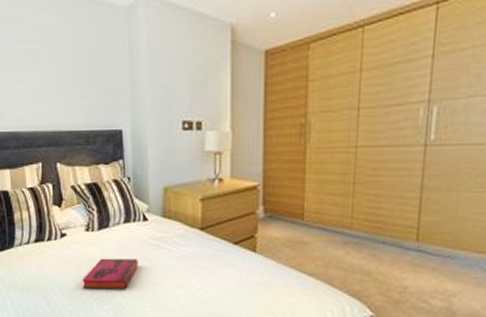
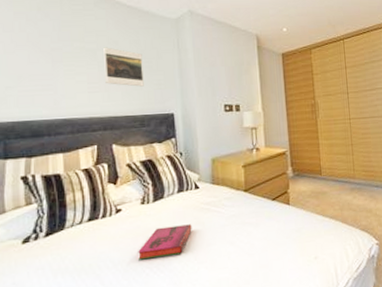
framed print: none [46,47,90,96] -> present [103,47,144,87]

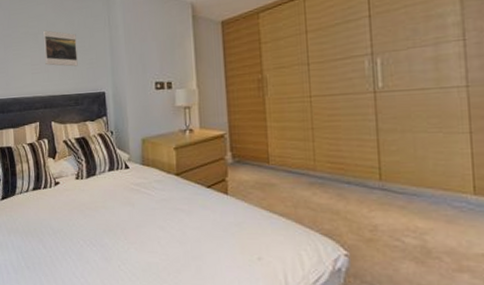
hardback book: present [138,224,192,260] -> none [73,203,122,232]

